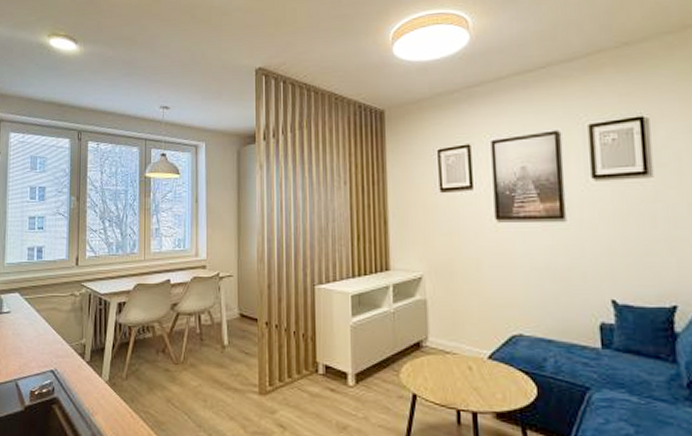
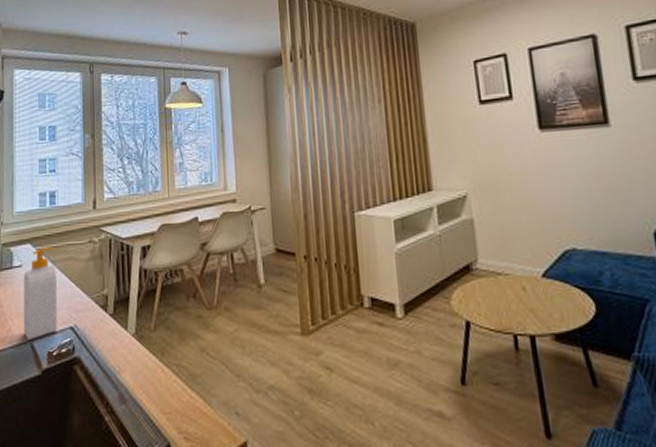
soap bottle: none [9,296,42,379] -> present [23,246,58,340]

